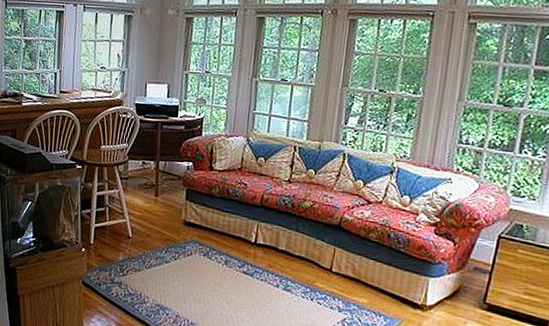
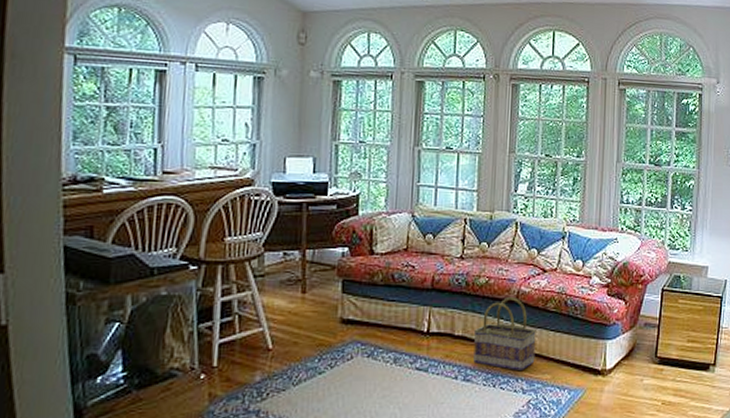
basket: none [294,221,356,292] -> present [473,296,536,372]

